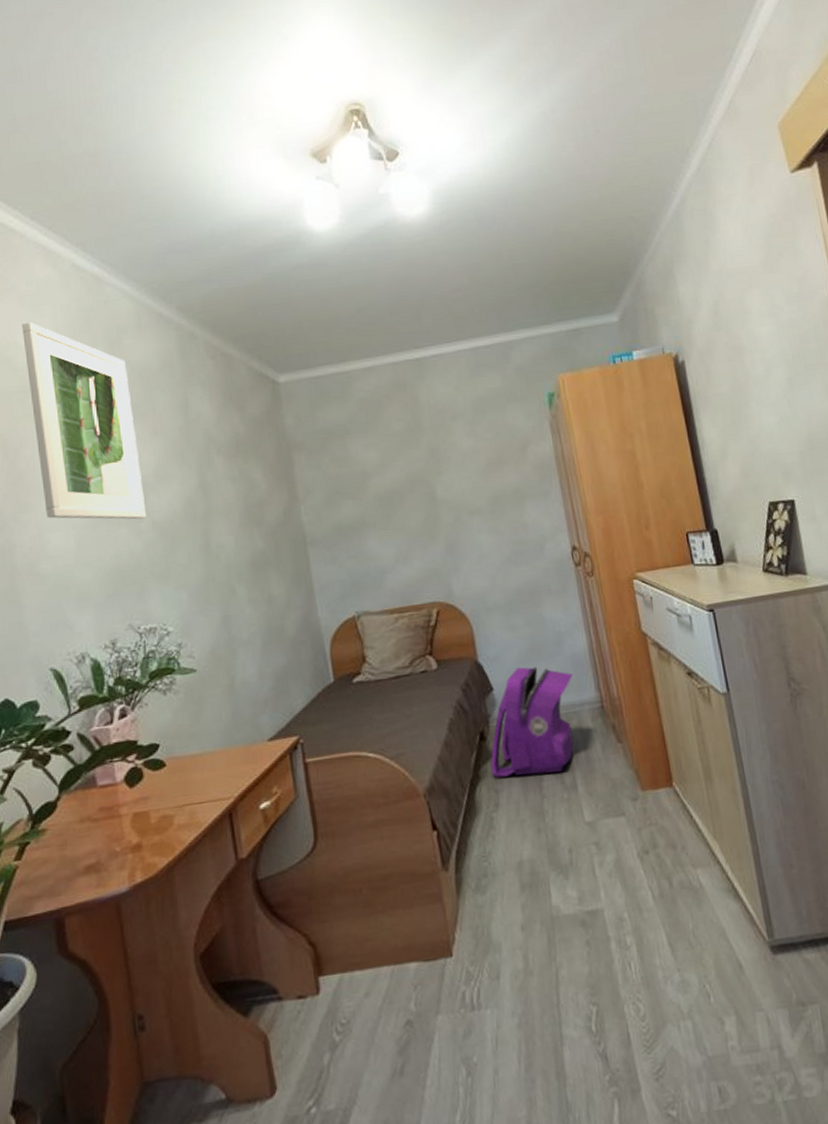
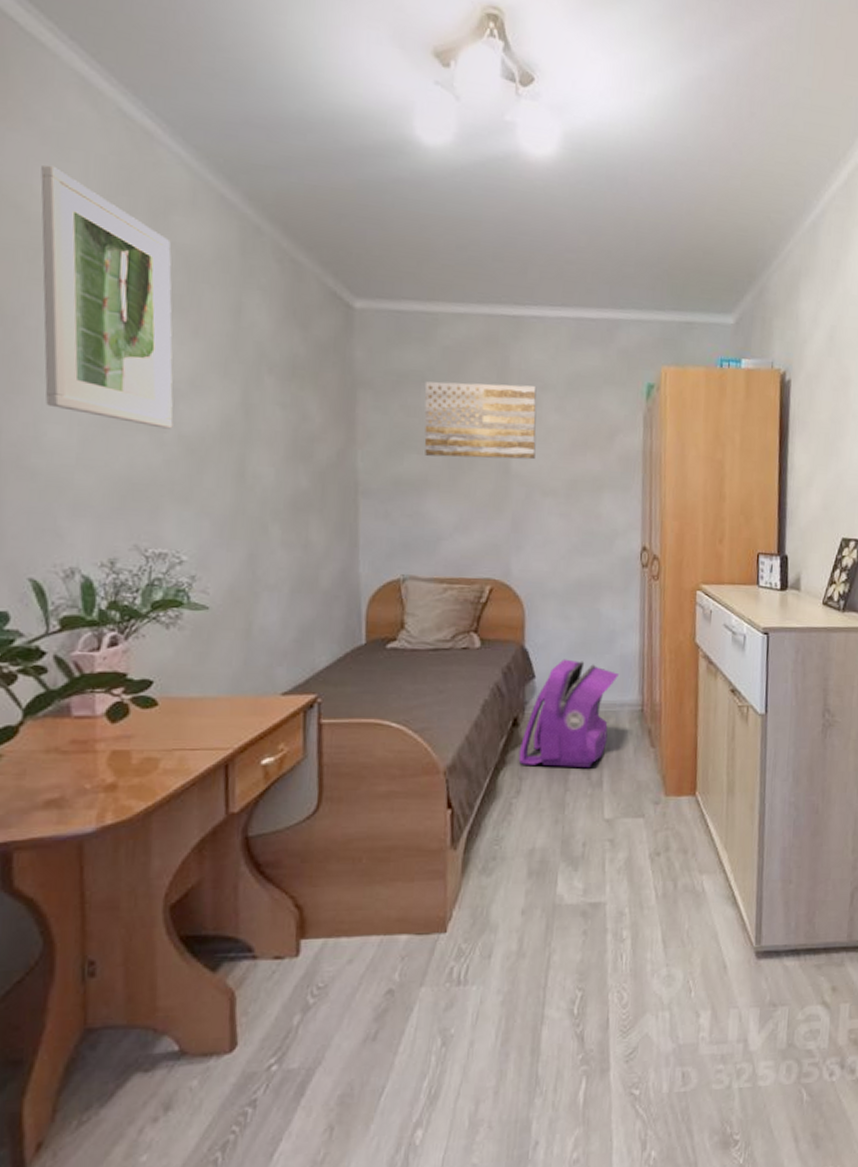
wall art: none [348,417,457,499] -> present [424,381,537,460]

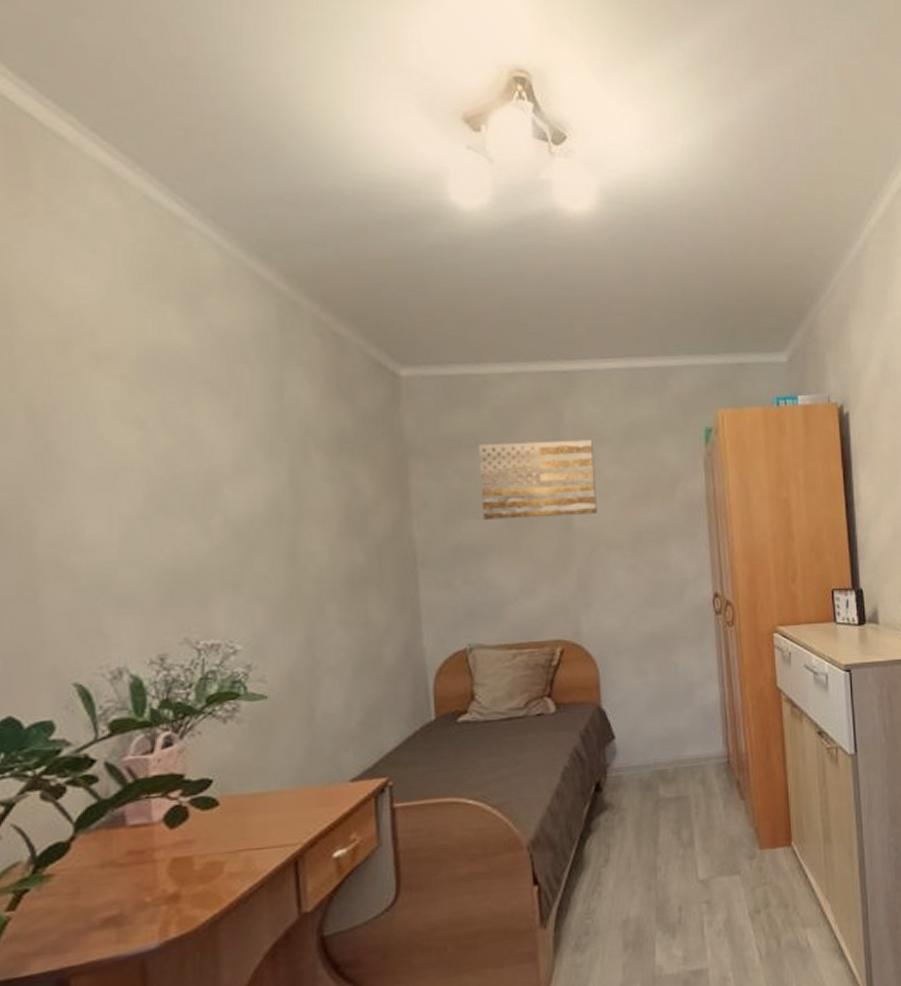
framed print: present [41,164,173,429] -> none [67,257,219,515]
backpack: present [518,659,620,769] -> none [604,716,702,831]

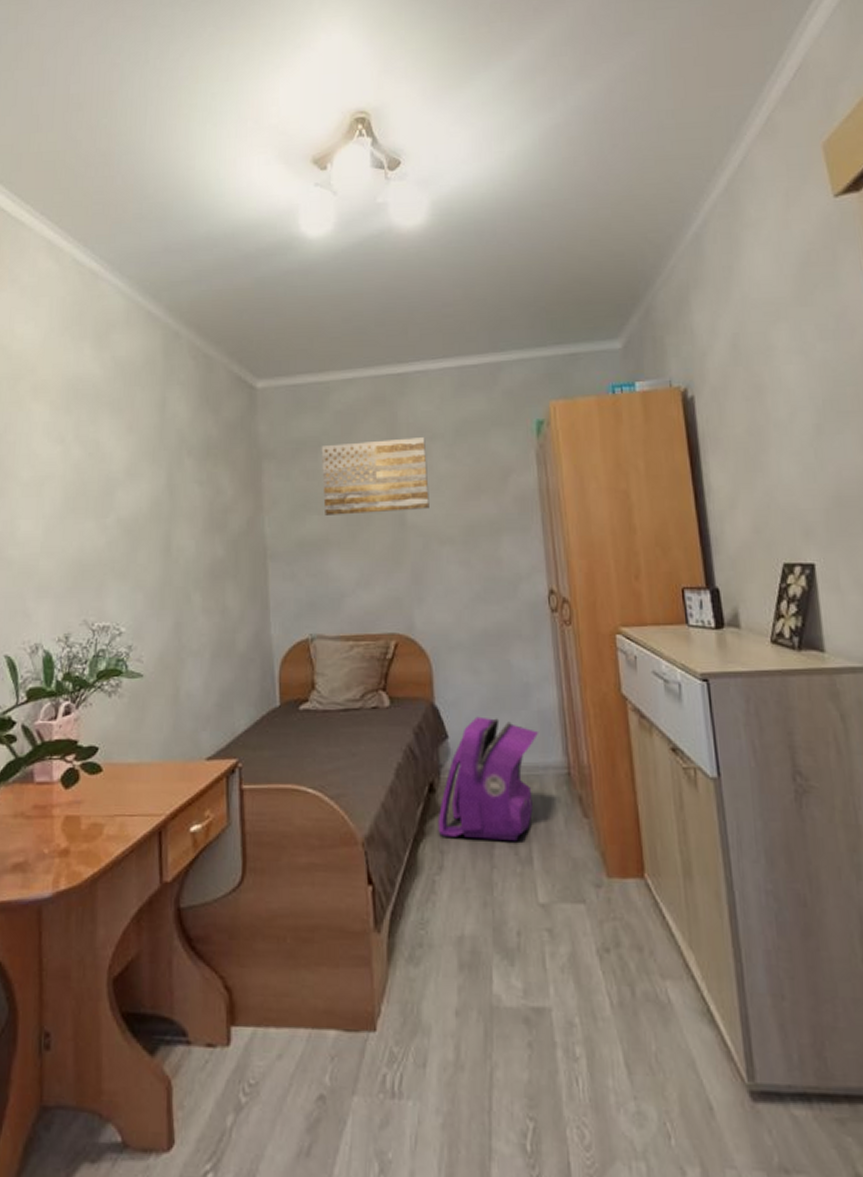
backpack: none [604,716,702,831] -> present [437,716,539,842]

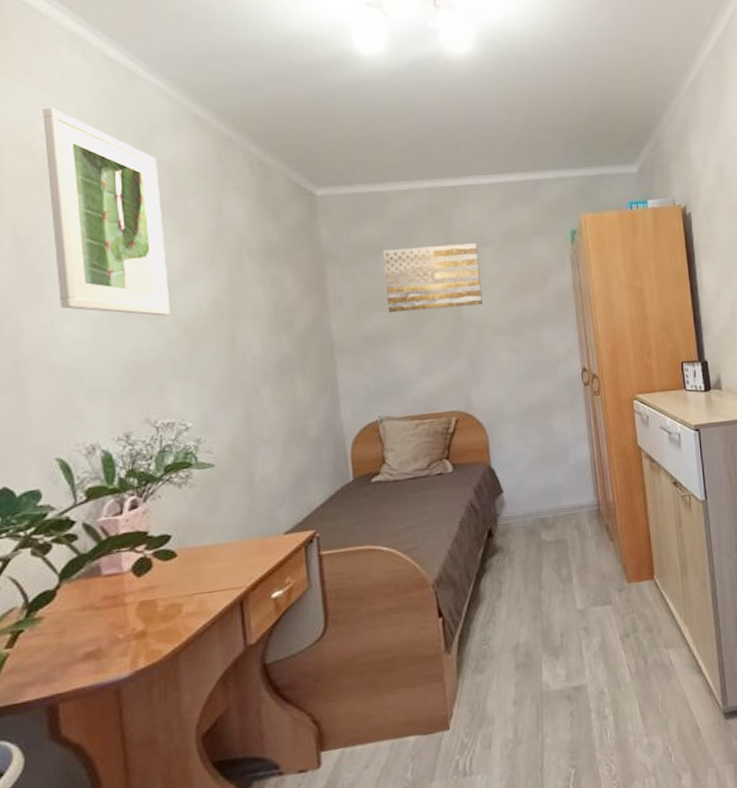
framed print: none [19,312,114,514] -> present [43,107,171,316]
backpack: present [437,716,539,842] -> none [496,472,576,571]

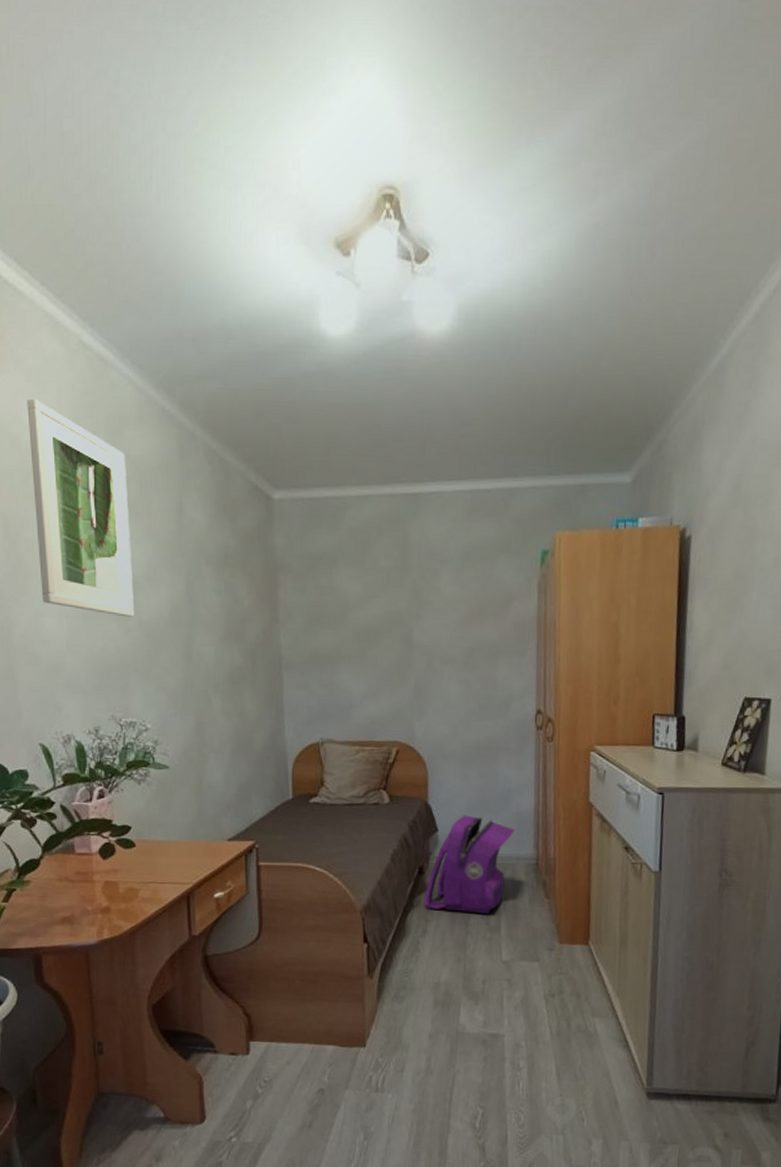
wall art: present [382,243,483,312] -> none [335,559,436,631]
backpack: none [496,472,576,571] -> present [424,814,516,915]

